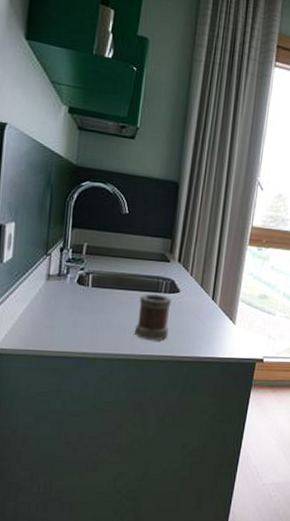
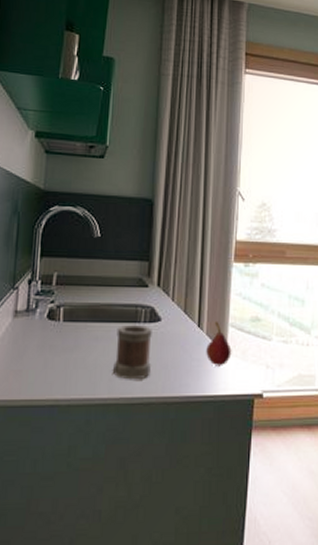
fruit: none [217,295,240,334] -> present [206,321,232,366]

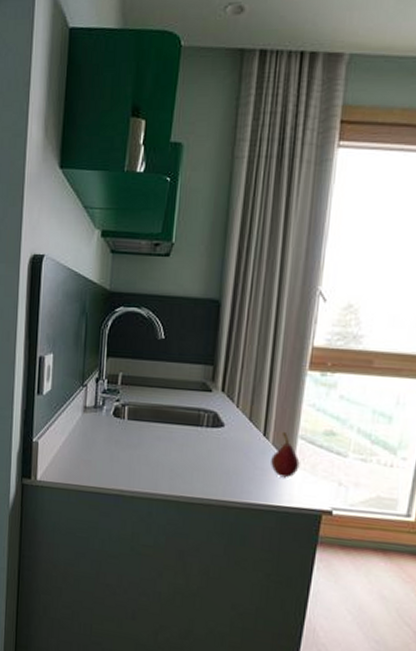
mug: present [112,324,152,380] -> none [173,427,215,481]

